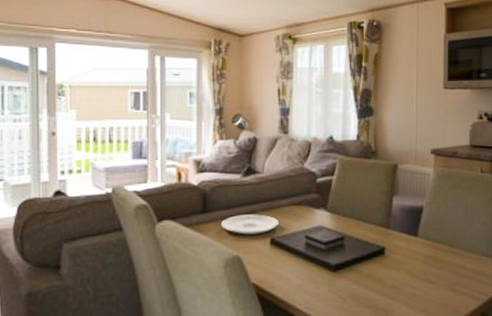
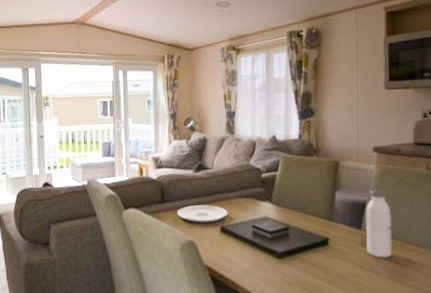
water bottle: none [422,194,448,266] -> present [366,189,393,258]

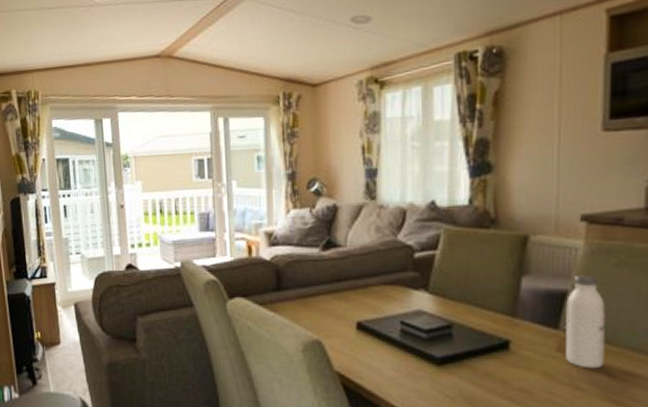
plate: present [177,205,228,223] -> none [298,294,367,317]

